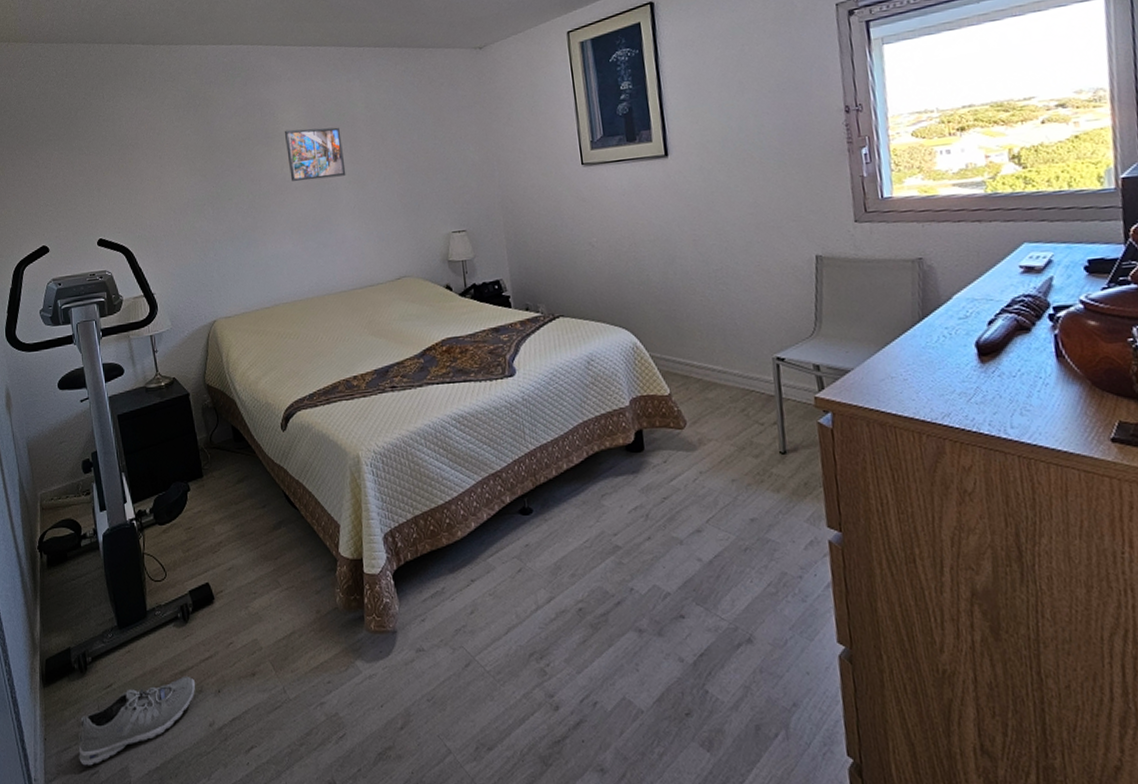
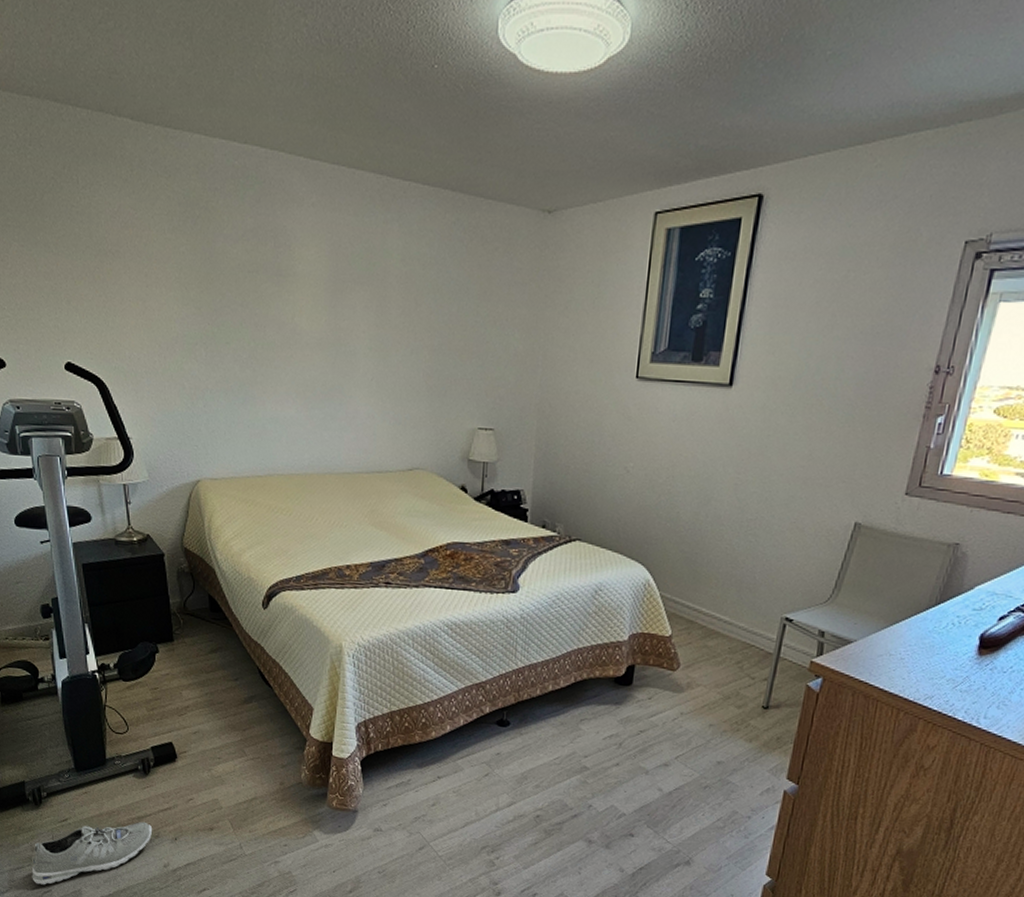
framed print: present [285,127,346,181] -> none [301,270,368,340]

